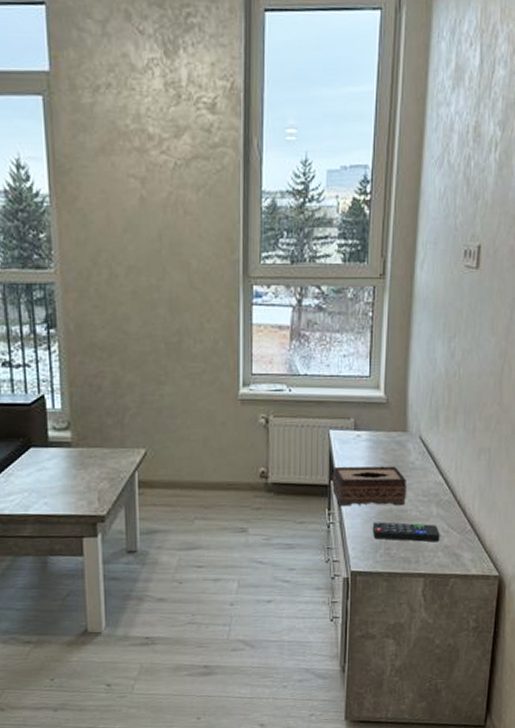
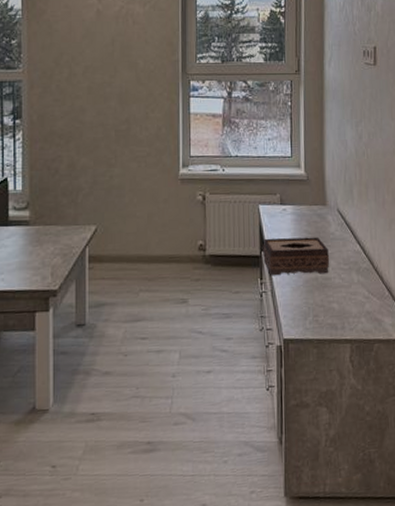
remote control: present [372,522,440,543] -> none [300,289,362,309]

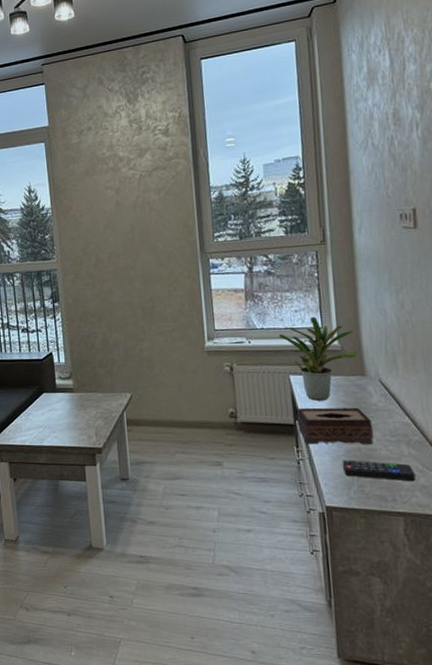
potted plant: none [252,145,321,231] -> present [279,316,358,401]
remote control: none [300,289,362,309] -> present [342,460,416,482]

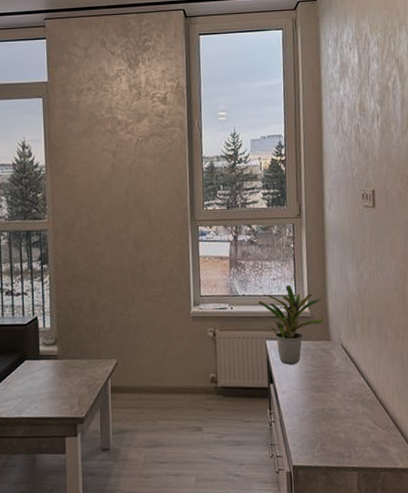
tissue box: present [296,407,374,445] -> none [270,370,335,407]
remote control: present [342,460,416,482] -> none [308,420,368,438]

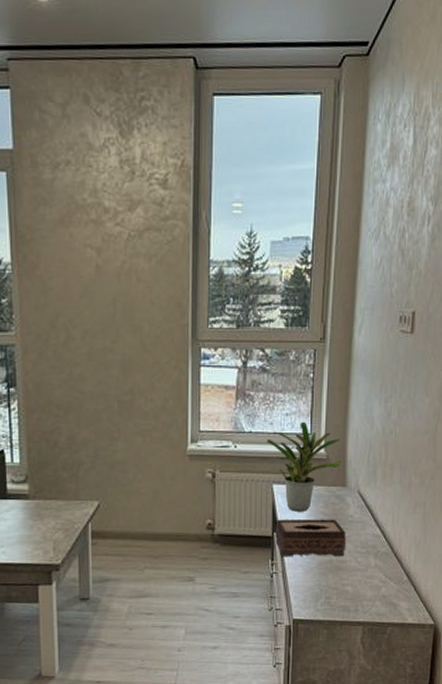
tissue box: none [270,370,335,407] -> present [275,519,347,557]

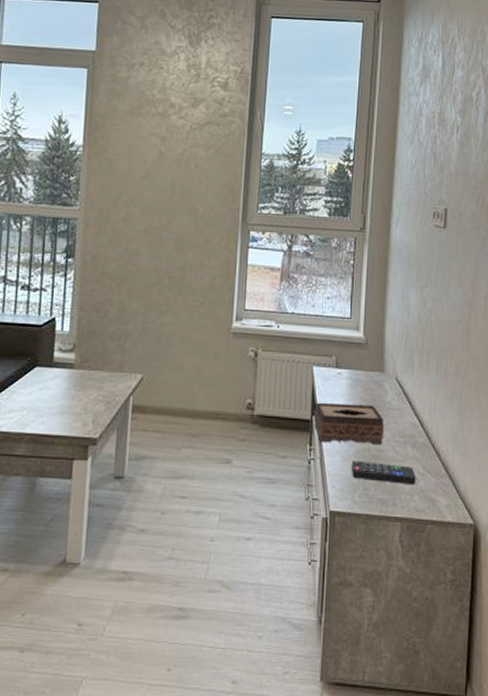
potted plant: present [267,421,342,512] -> none [308,305,380,396]
remote control: none [313,572,378,592] -> present [351,460,416,485]

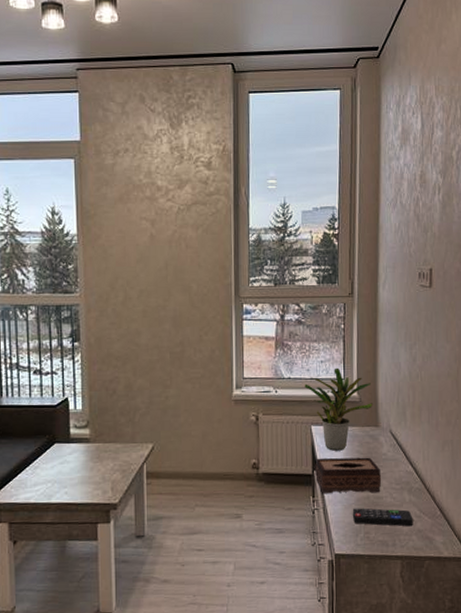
potted plant: none [308,305,380,396] -> present [304,367,374,451]

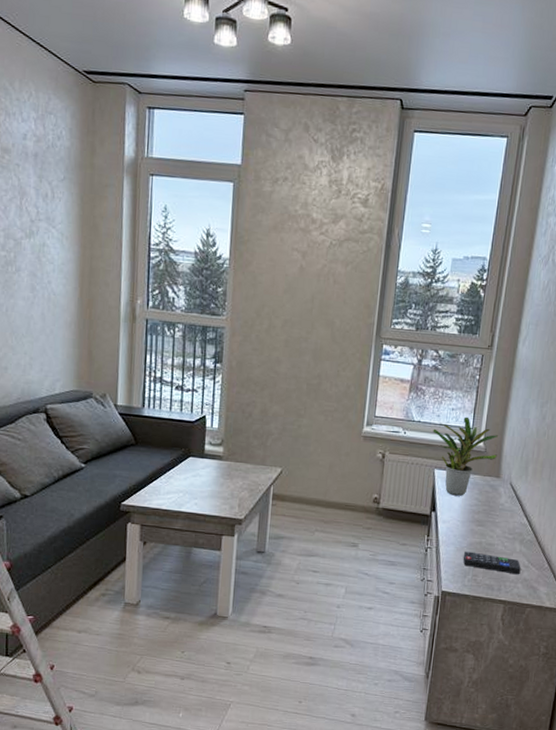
tissue box: present [315,457,382,494] -> none [432,500,496,540]

